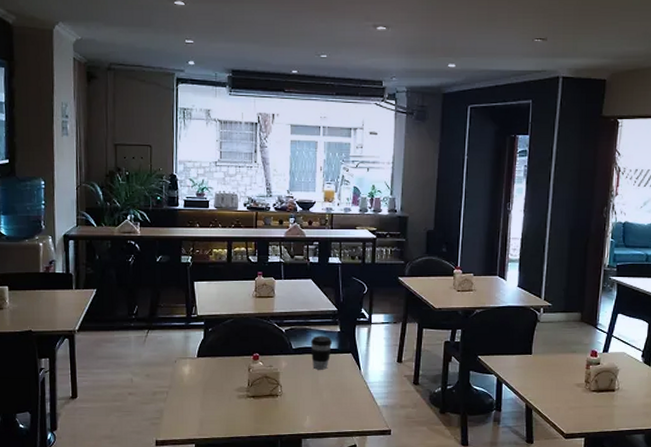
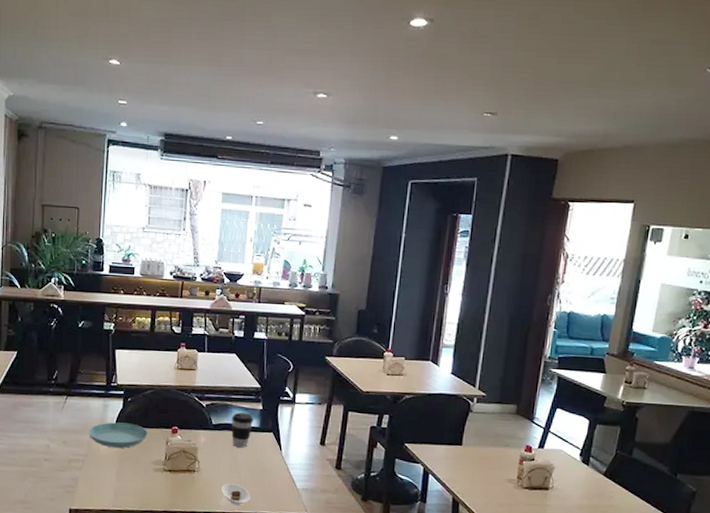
saucer: none [171,353,230,377] -> present [89,422,148,448]
saucer: none [304,404,333,426] -> present [221,483,251,506]

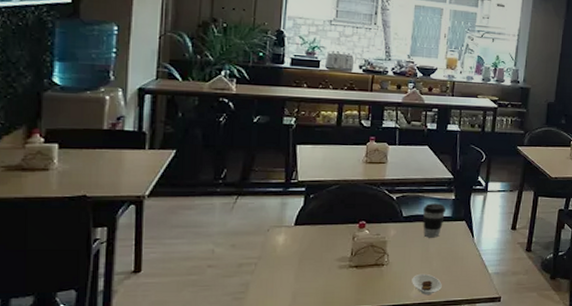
saucer: present [89,422,148,448] -> none [263,221,332,247]

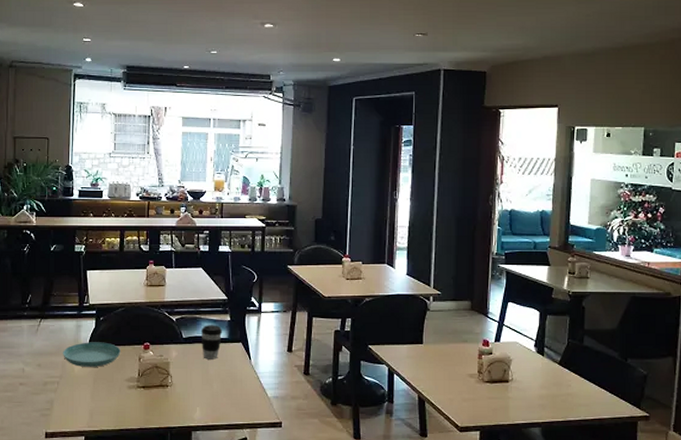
saucer: none [263,221,332,247] -> present [63,342,121,367]
saucer: present [412,273,442,296] -> none [195,395,223,418]

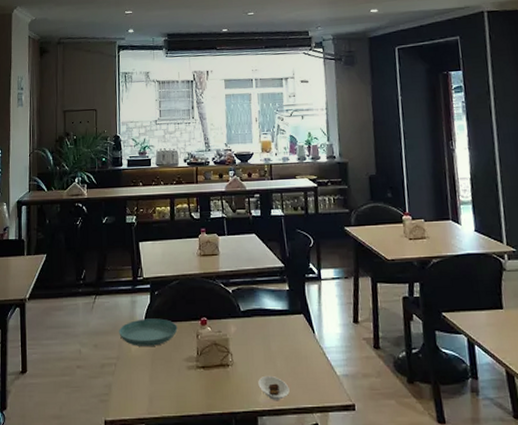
saucer: none [195,395,223,418] -> present [258,375,290,401]
coffee cup: present [200,325,223,360] -> none [258,295,283,334]

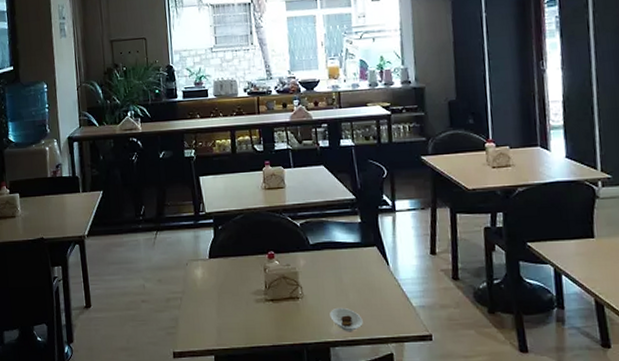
saucer: present [119,318,178,346] -> none [183,253,244,281]

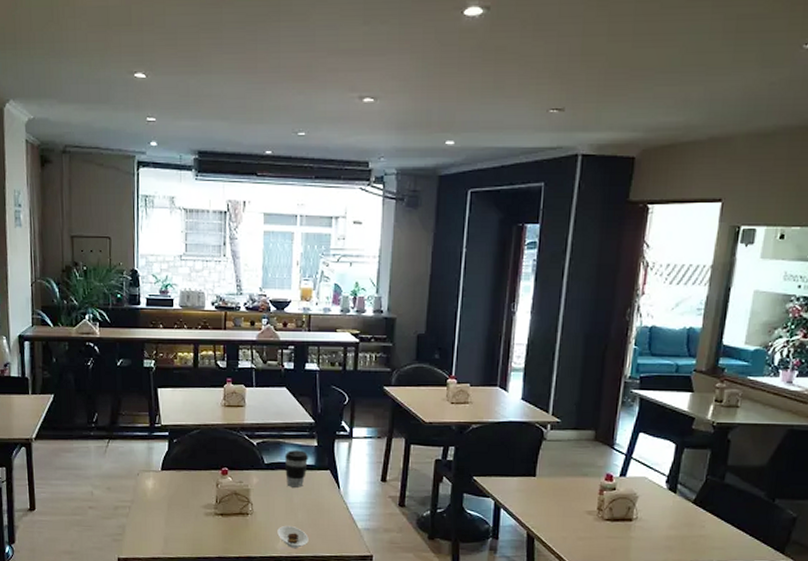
coffee cup: none [329,228,354,267] -> present [284,450,309,488]

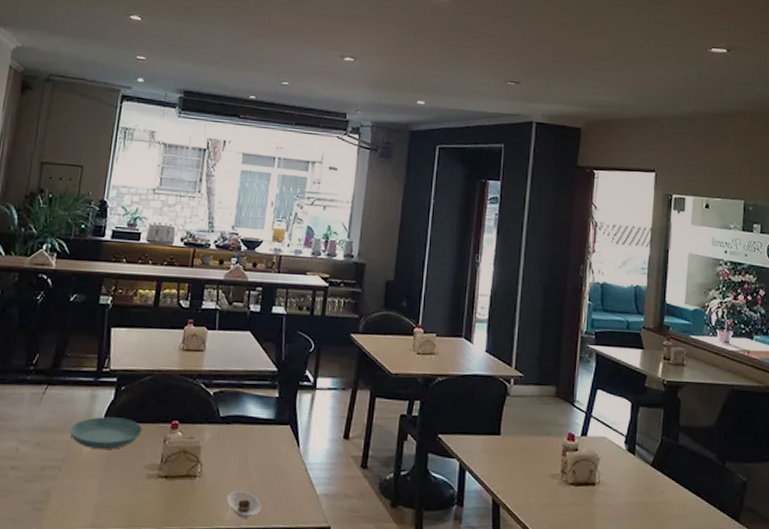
saucer: none [134,465,197,492] -> present [70,417,143,449]
coffee cup: present [284,450,309,488] -> none [241,401,269,445]

